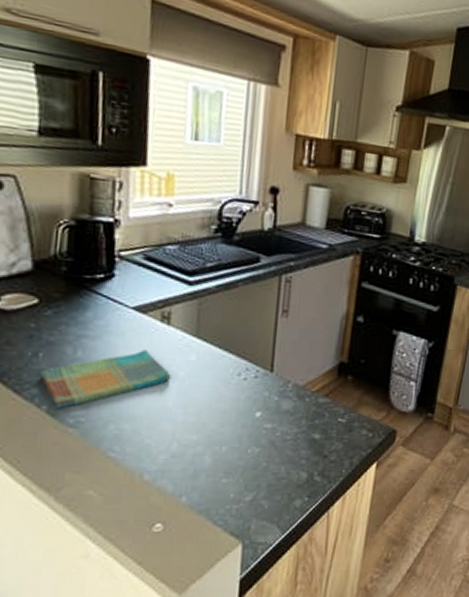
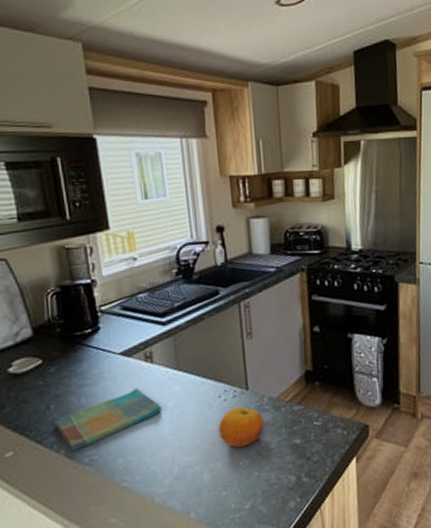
fruit: none [230,389,285,433] -> present [218,406,265,448]

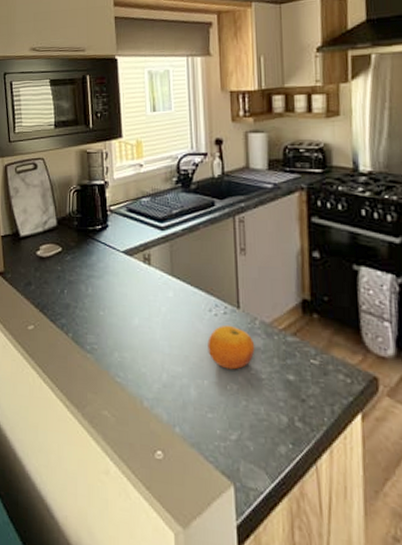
dish towel: present [55,387,162,452] -> none [67,286,155,337]

